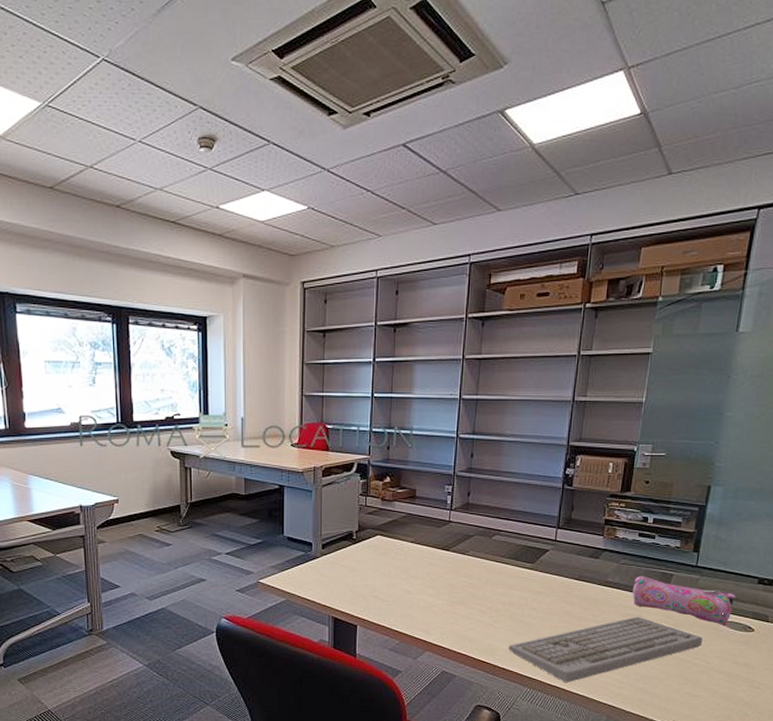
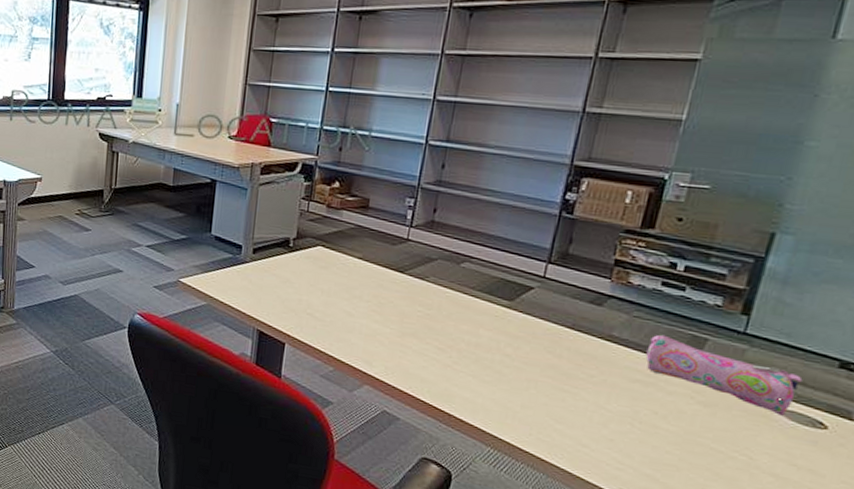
keyboard: present [508,616,703,683] -> none [469,384,747,452]

